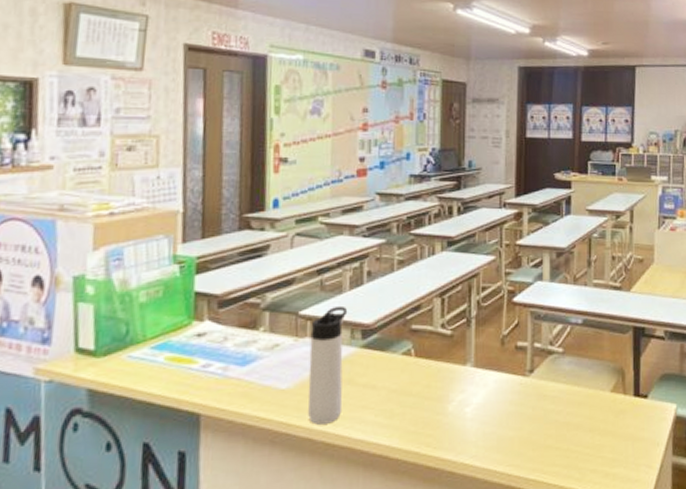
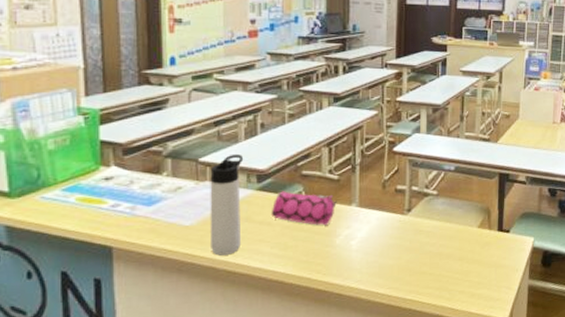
pencil case: none [376,348,450,390] -> present [271,191,337,226]

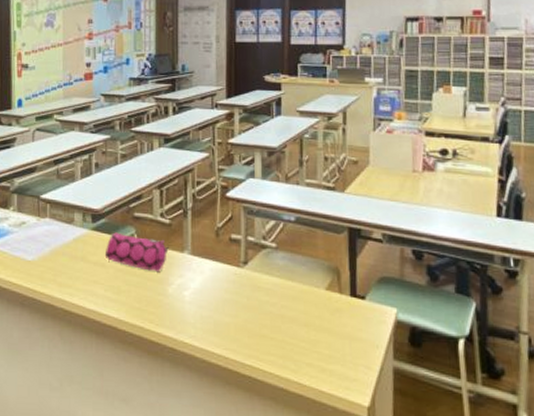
thermos bottle: present [209,153,244,256] -> none [49,192,80,294]

